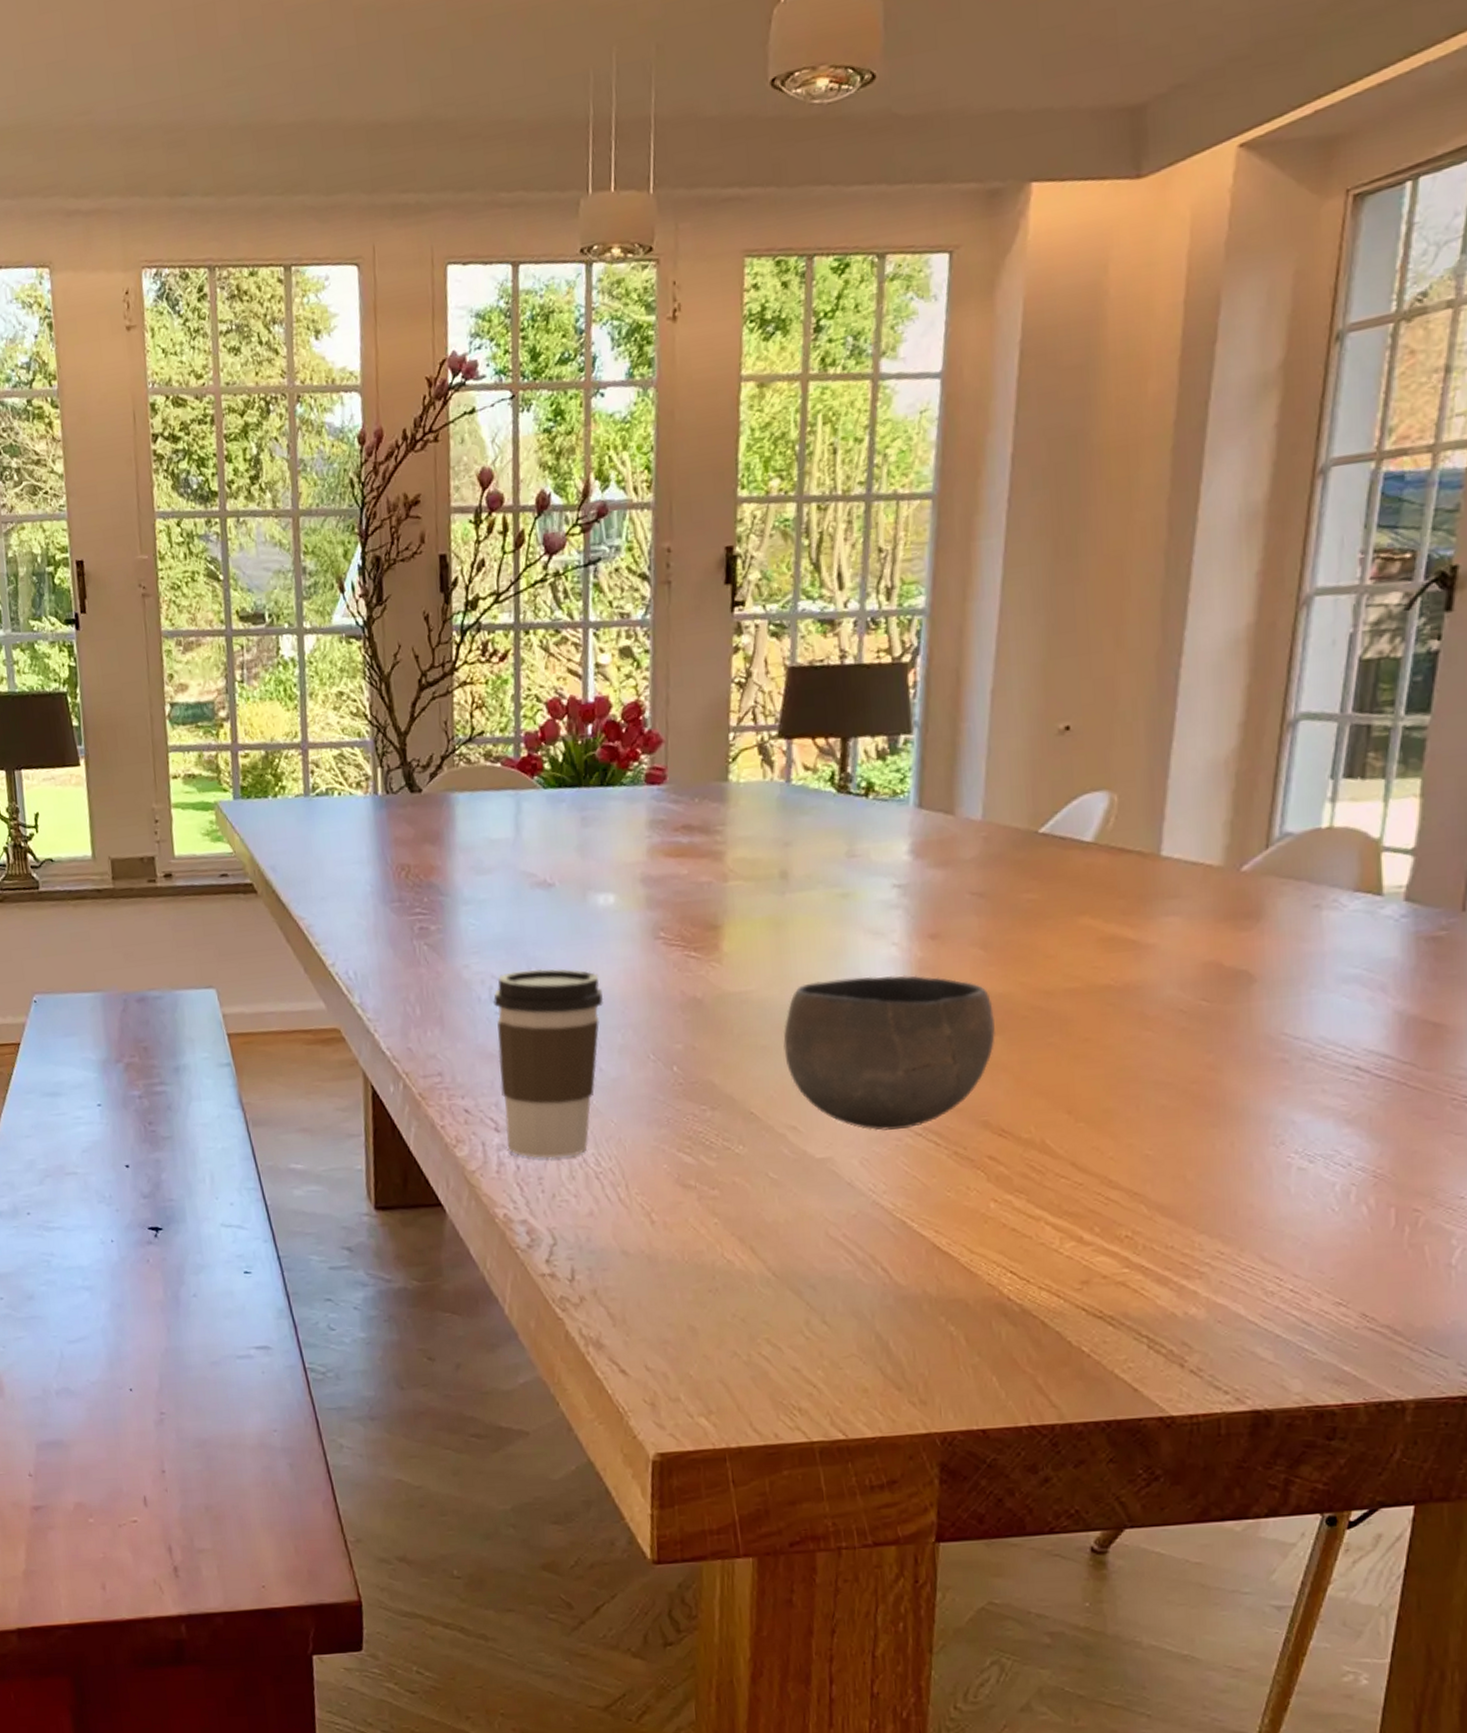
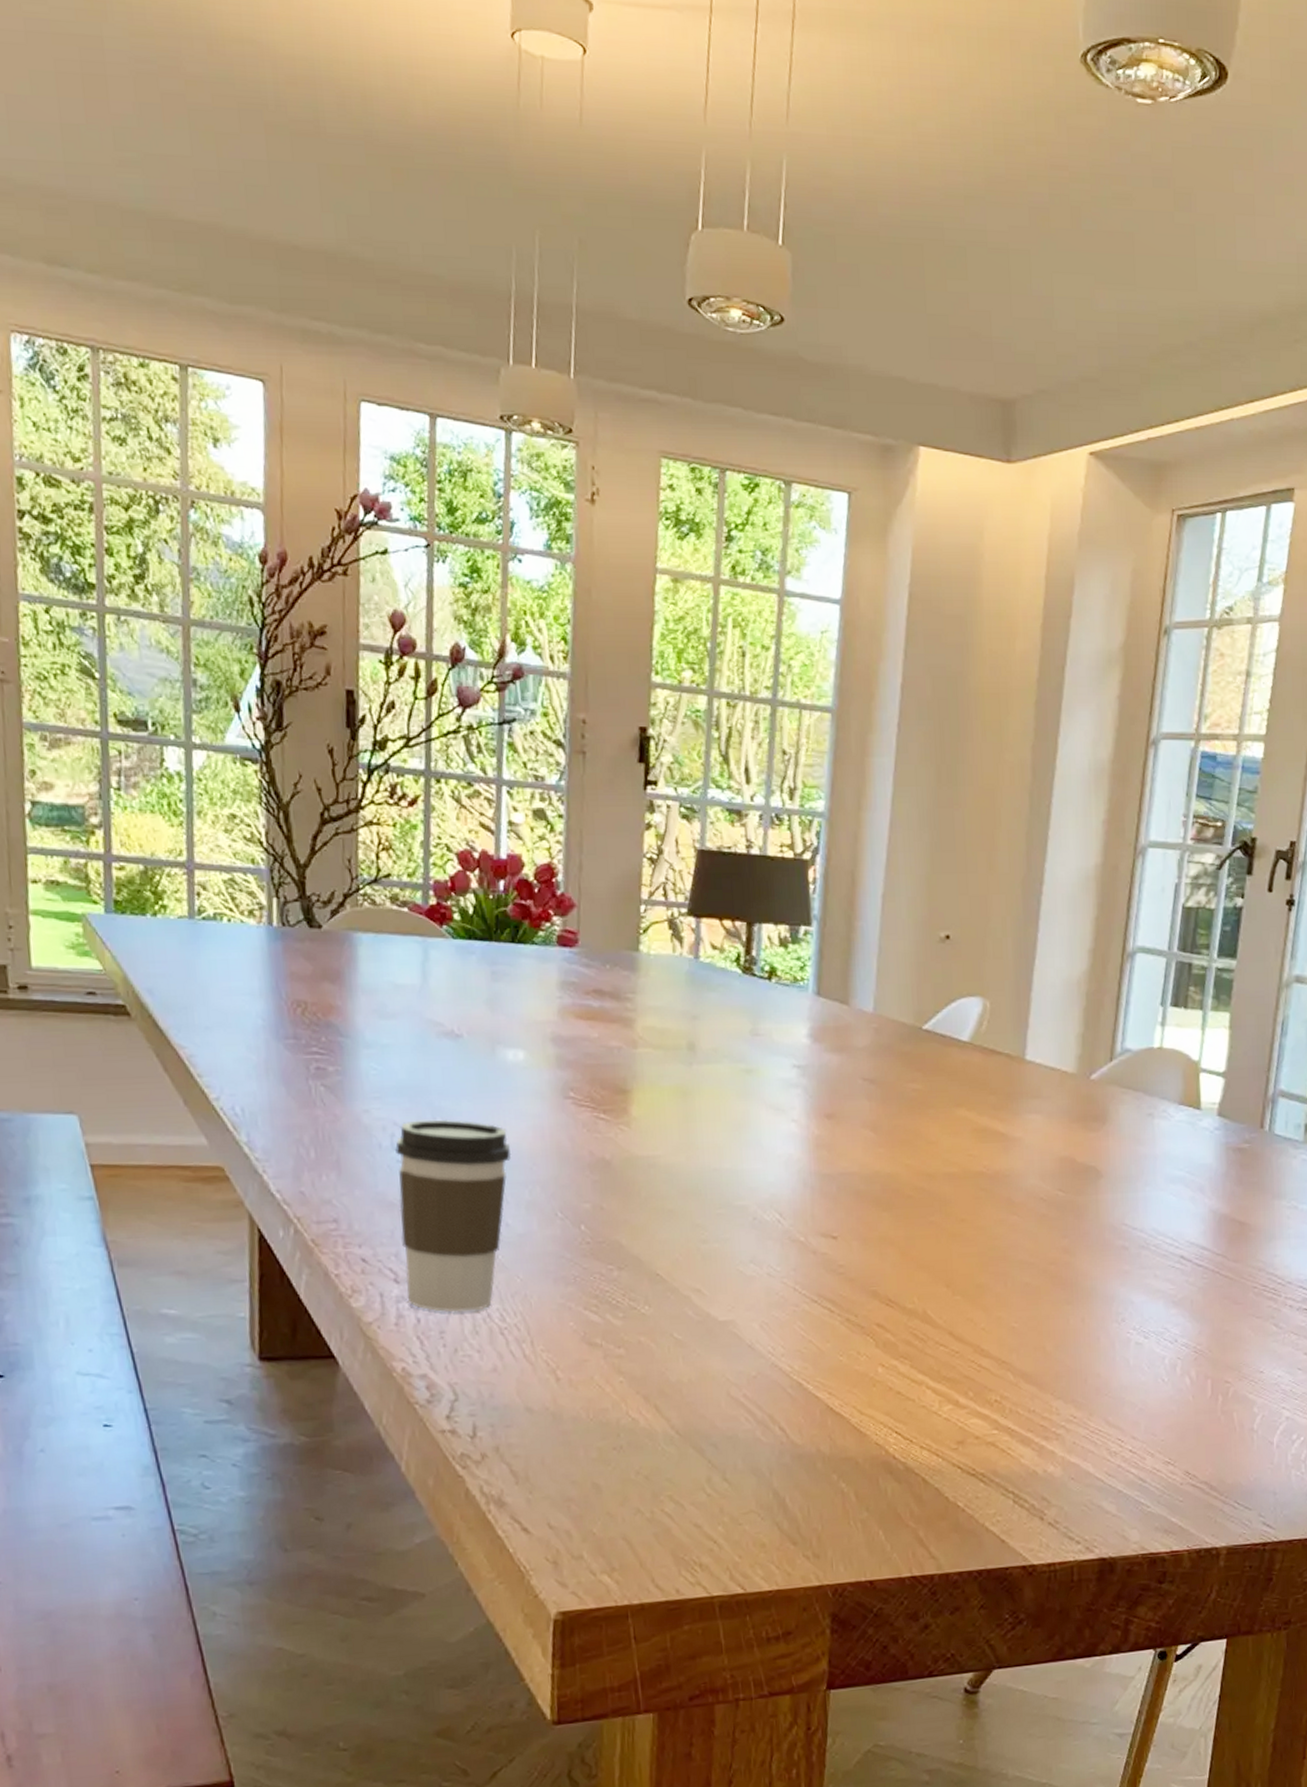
bowl: present [783,975,995,1131] -> none [689,1149,884,1297]

